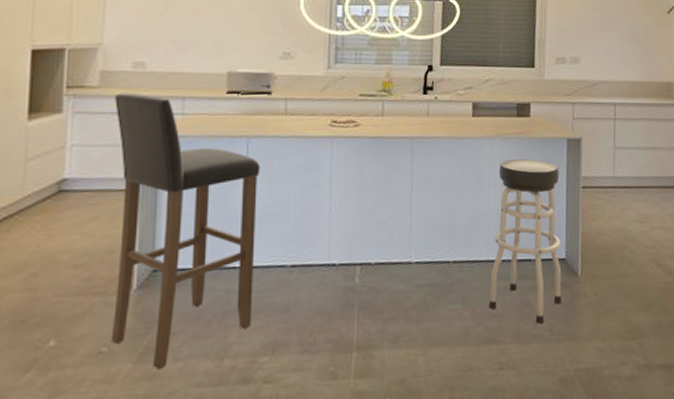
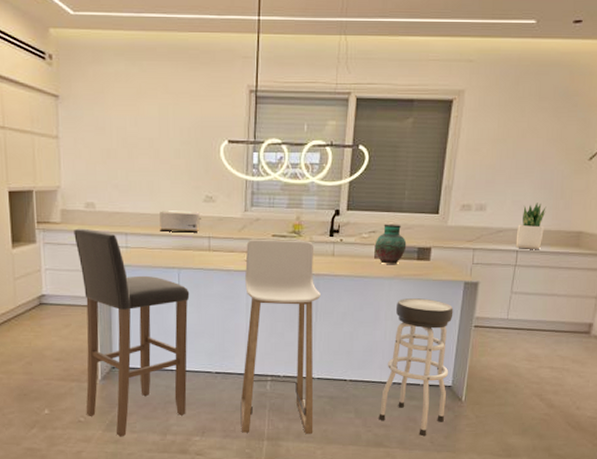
bar stool: none [324,99,416,344] -> present [241,238,320,434]
vase: none [473,79,505,124] -> present [376,224,407,265]
planter: none [611,55,638,102] -> present [515,203,546,249]

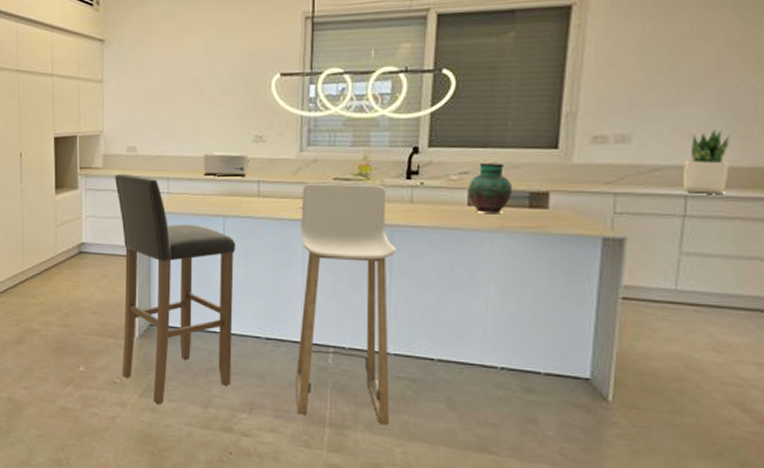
bar stool: present [379,298,454,437] -> none [481,257,588,446]

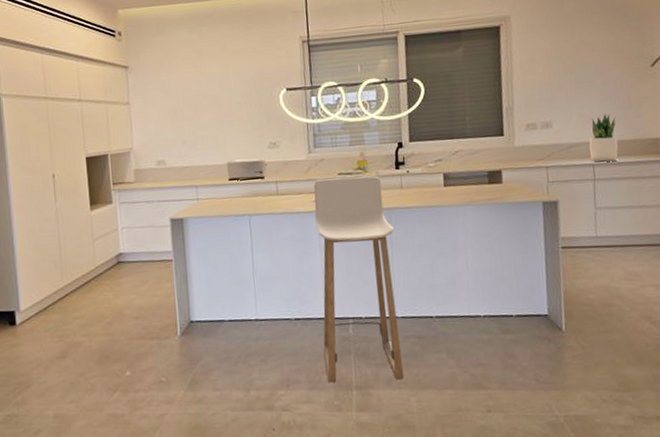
bar stool: present [115,173,236,405] -> none [147,185,268,396]
vase: present [469,162,513,214] -> none [443,150,476,192]

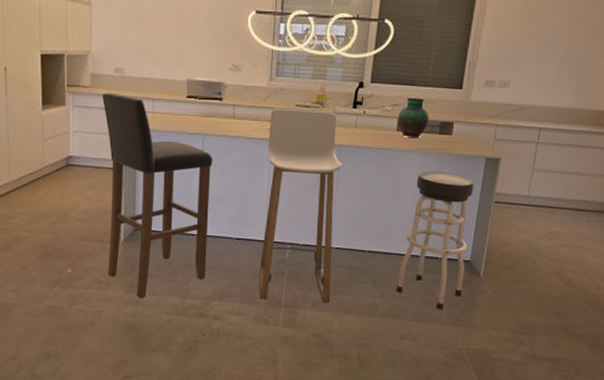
bar stool: none [147,185,268,396] -> present [103,92,213,299]
vase: none [443,150,476,192] -> present [398,97,429,139]
bar stool: none [472,222,546,374] -> present [396,172,474,310]
planter: present [589,114,619,162] -> none [538,81,571,127]

